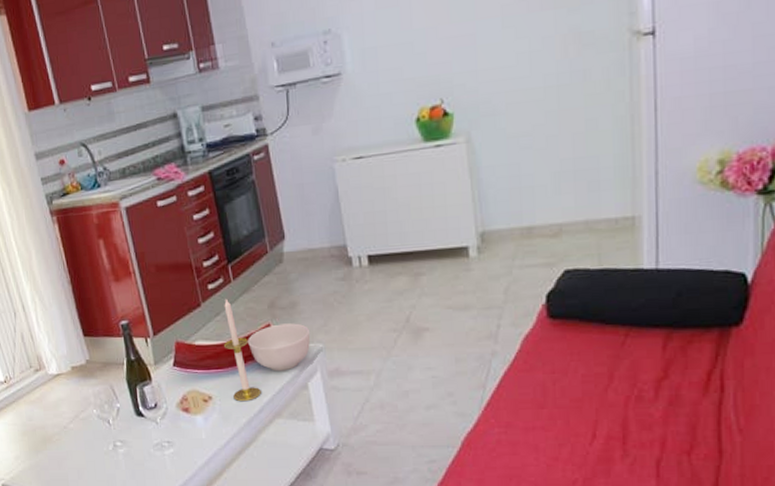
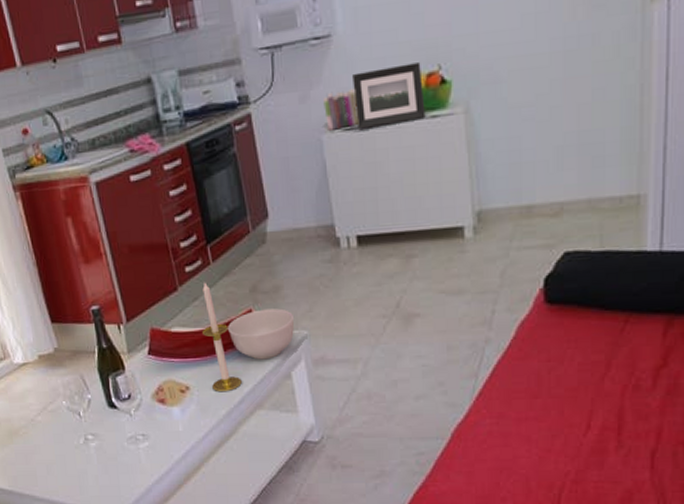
books: none [335,120,368,159] -> present [323,88,359,131]
picture frame: none [361,97,430,158] -> present [352,62,426,129]

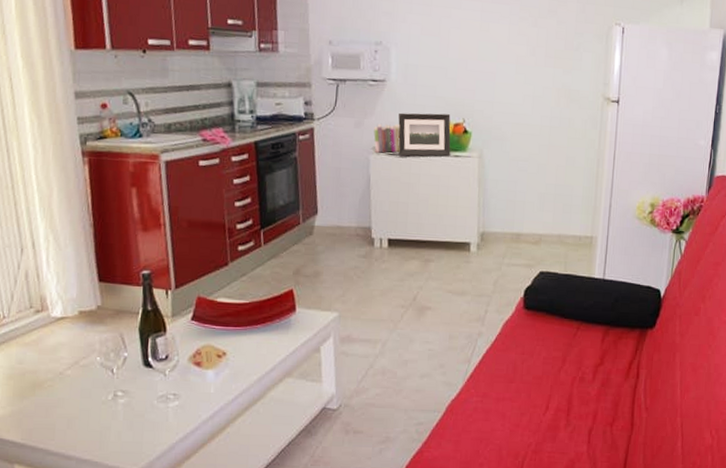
candle: present [202,282,242,392] -> none [246,261,276,360]
bowl: present [228,308,294,360] -> none [269,290,328,334]

